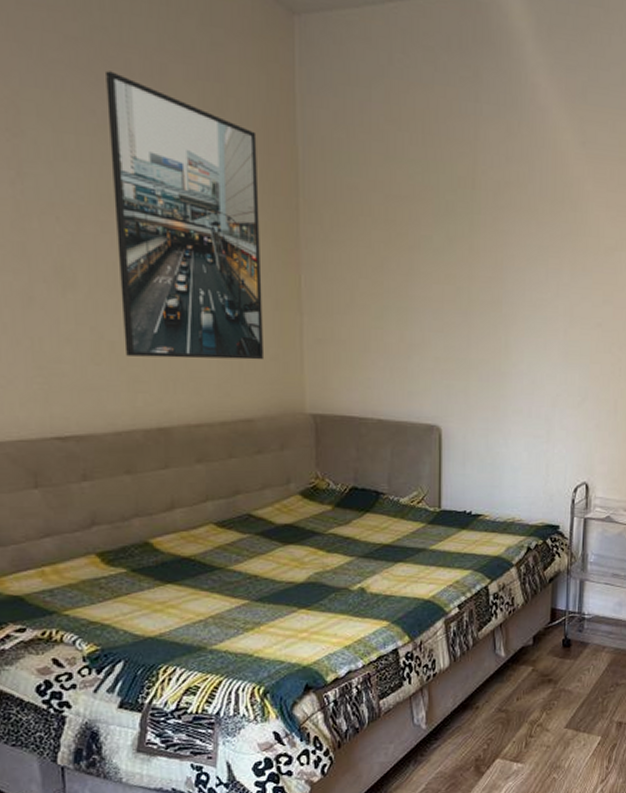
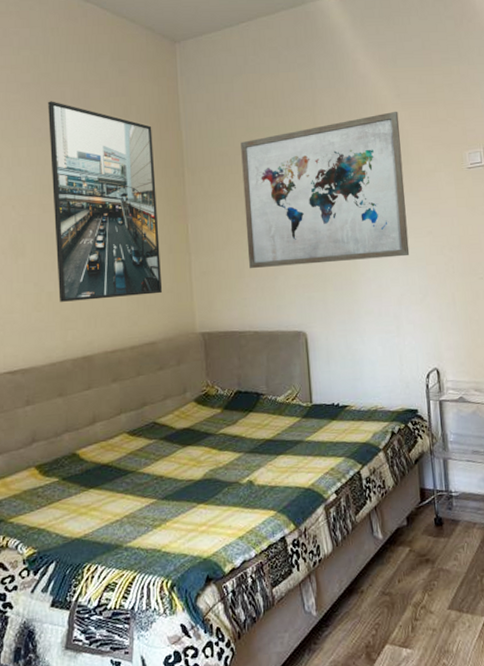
wall art: none [376,163,581,350] -> present [241,111,410,268]

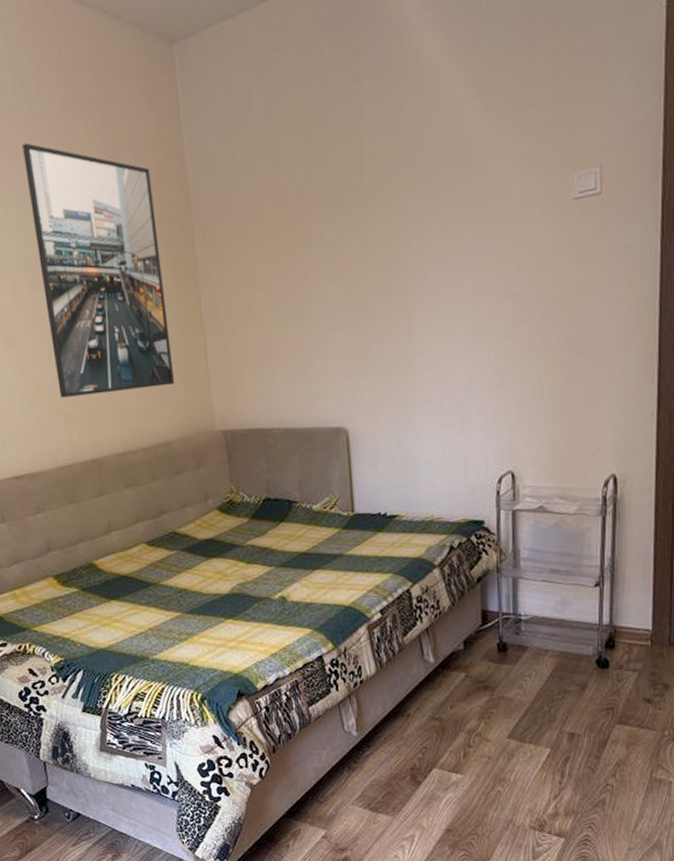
wall art: present [241,111,410,268] -> none [262,119,485,351]

